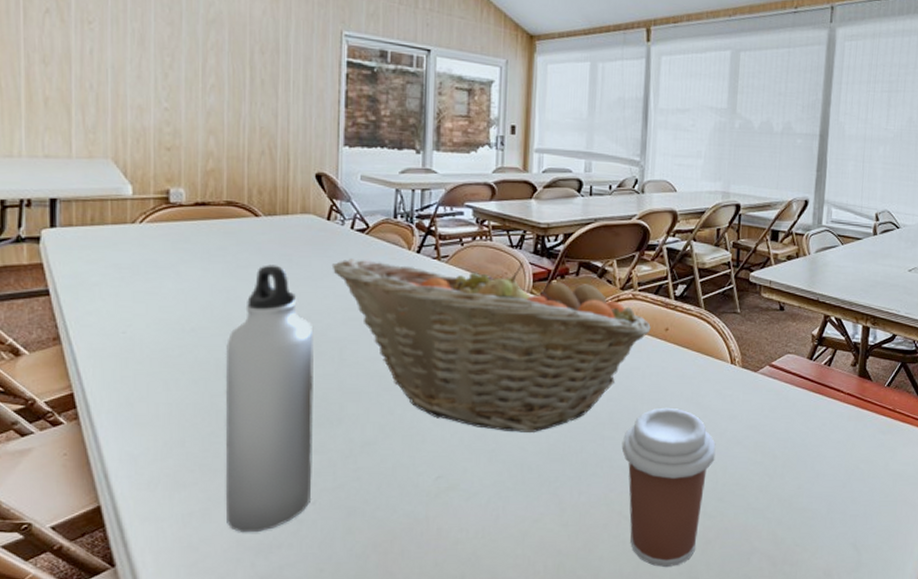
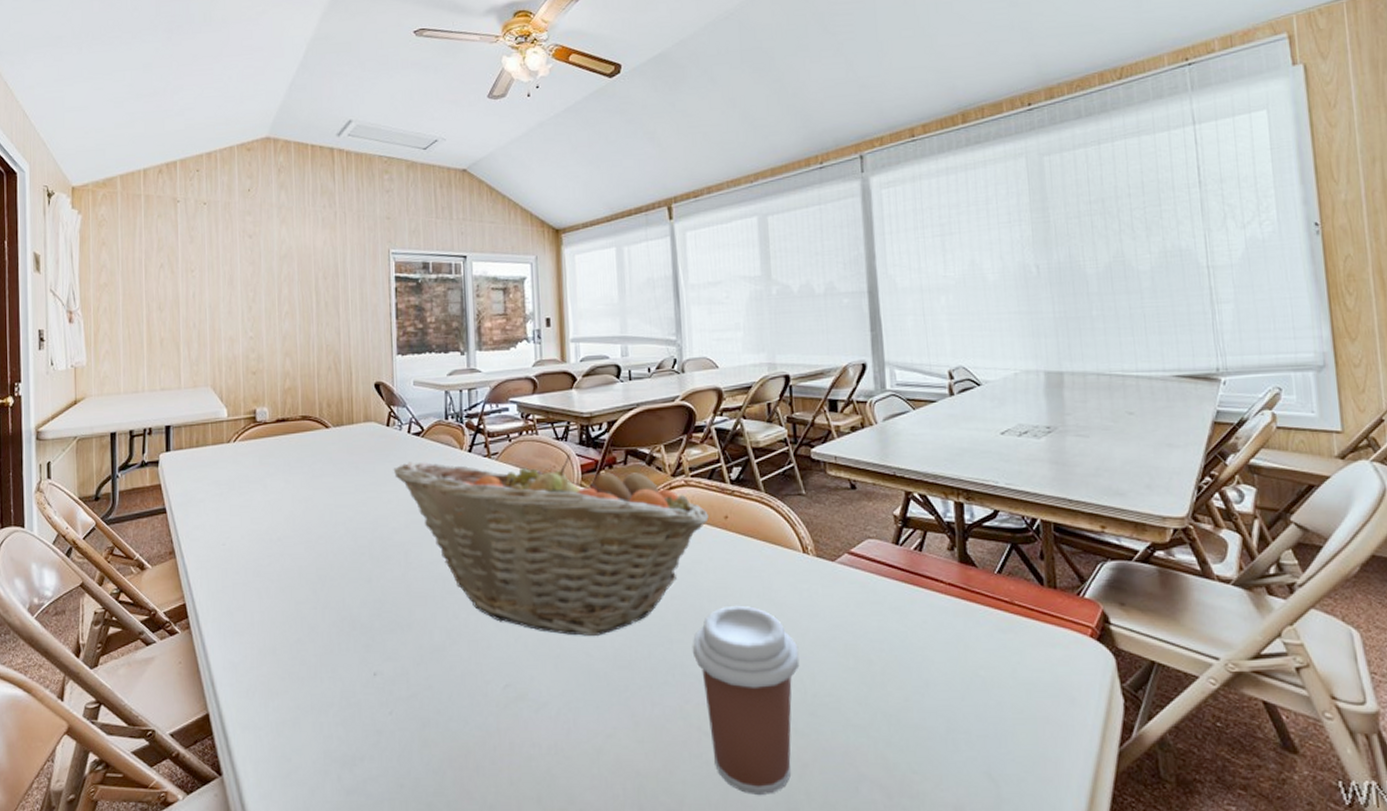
water bottle: present [225,265,314,532] -> none [306,473,389,743]

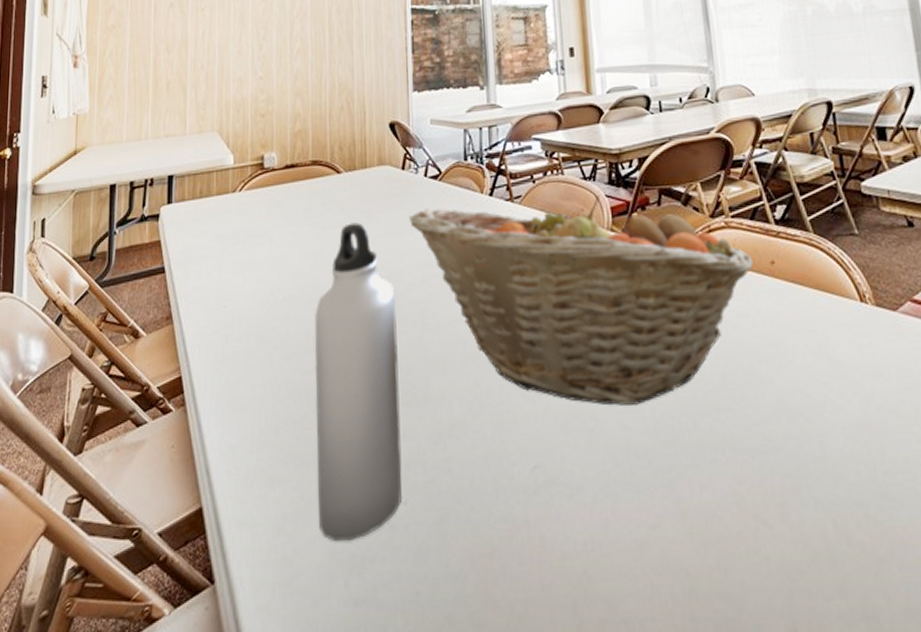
water bottle: none [306,473,389,743] -> present [314,222,403,541]
coffee cup: present [692,605,800,794] -> none [742,365,866,598]

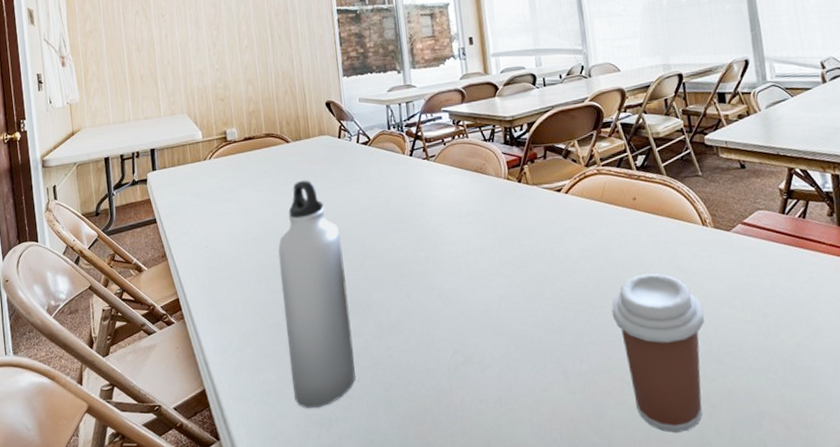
fruit basket: present [408,195,754,406] -> none [346,153,620,307]
coffee cup: none [742,365,866,598] -> present [611,273,705,433]

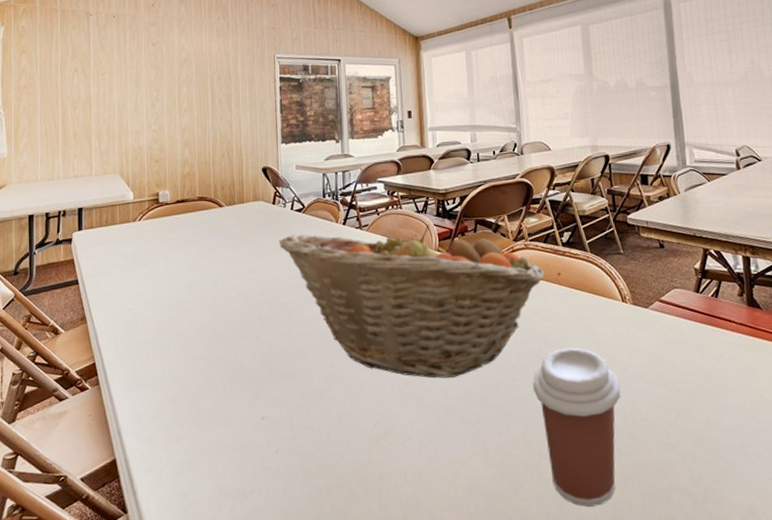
water bottle: present [278,180,356,408] -> none [203,245,275,480]
fruit basket: none [346,153,620,307] -> present [278,224,545,378]

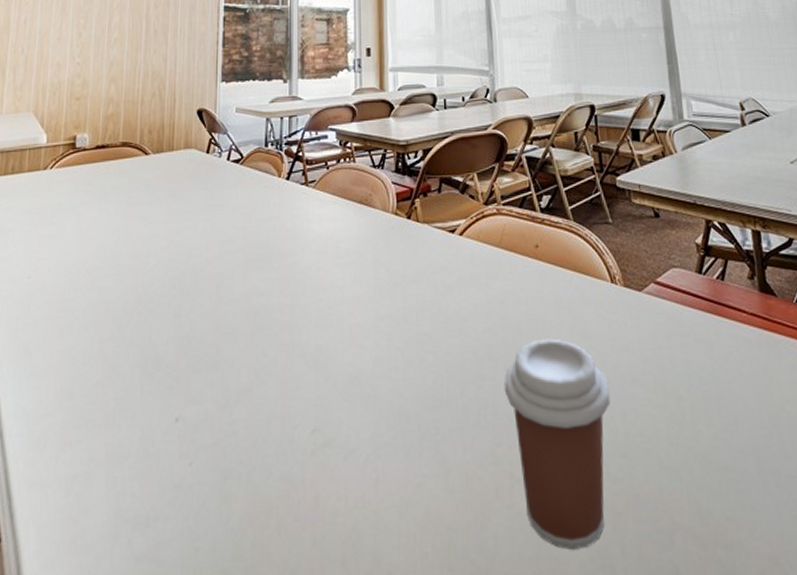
fruit basket: present [278,224,545,378] -> none [210,182,520,374]

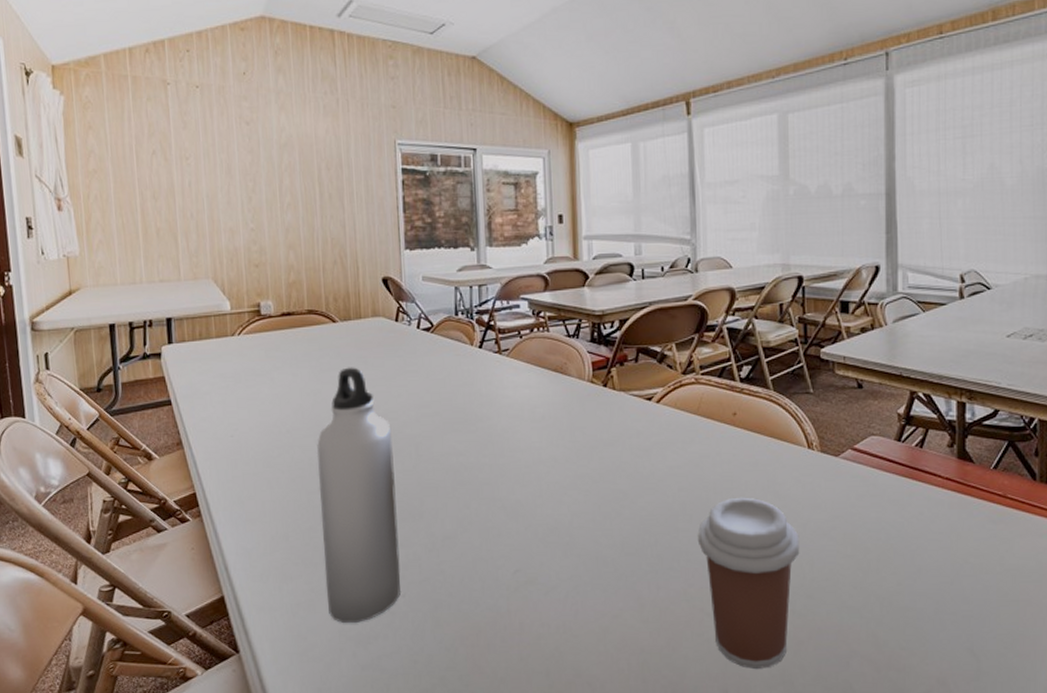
water bottle: none [106,201,193,500] -> present [316,367,402,623]

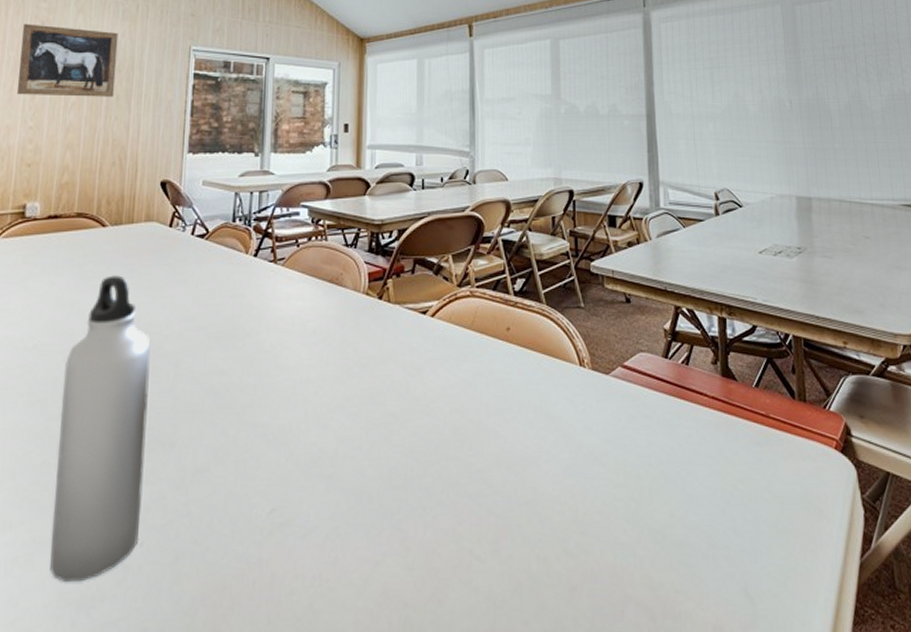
wall art: none [229,124,327,198] -> present [16,23,119,97]
coffee cup: present [697,497,800,669] -> none [468,419,572,623]

